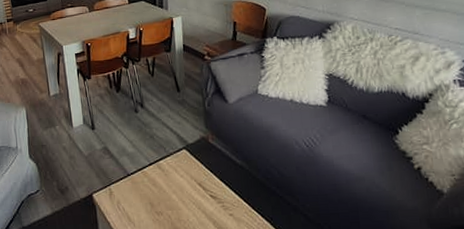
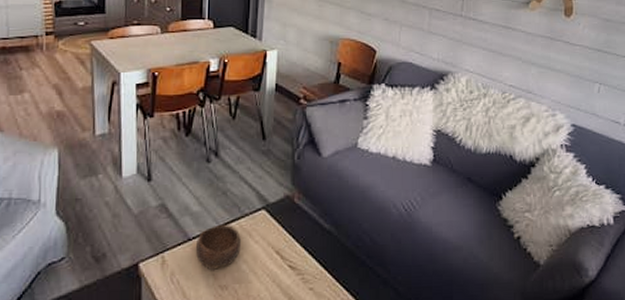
bowl: none [133,162,170,199] -> present [195,224,241,270]

